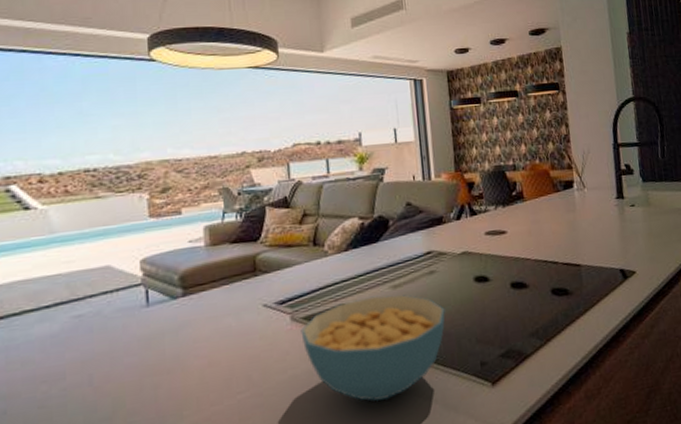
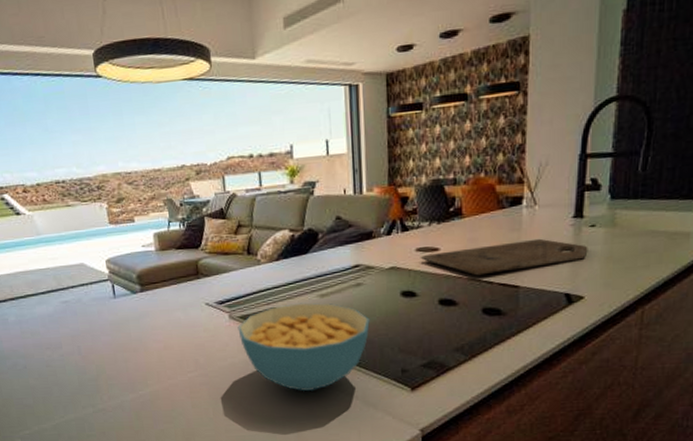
cutting board: none [489,218,632,257] -> present [420,238,588,276]

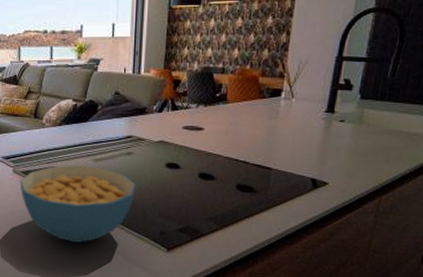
cutting board: present [420,238,588,276] -> none [186,128,336,156]

